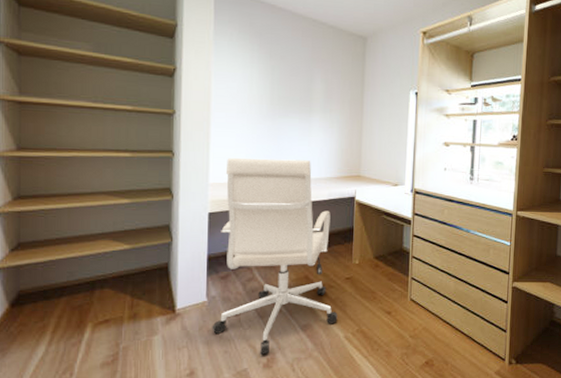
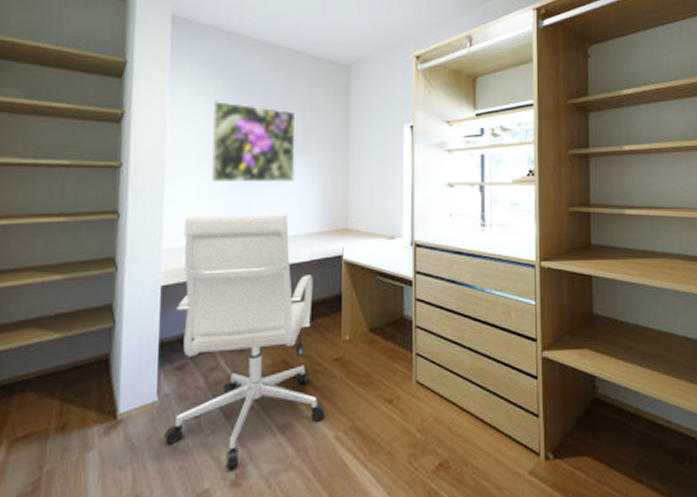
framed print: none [249,61,319,135] -> present [212,100,296,183]

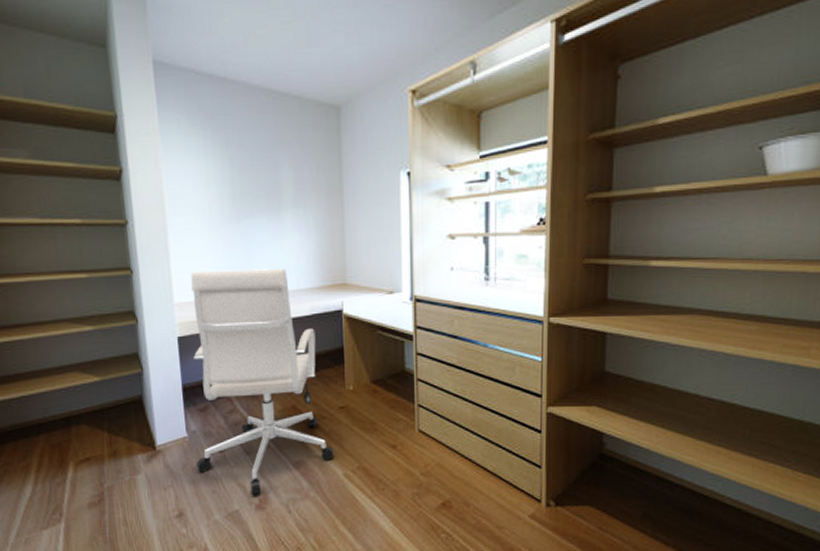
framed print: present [212,100,296,183] -> none [203,152,291,238]

